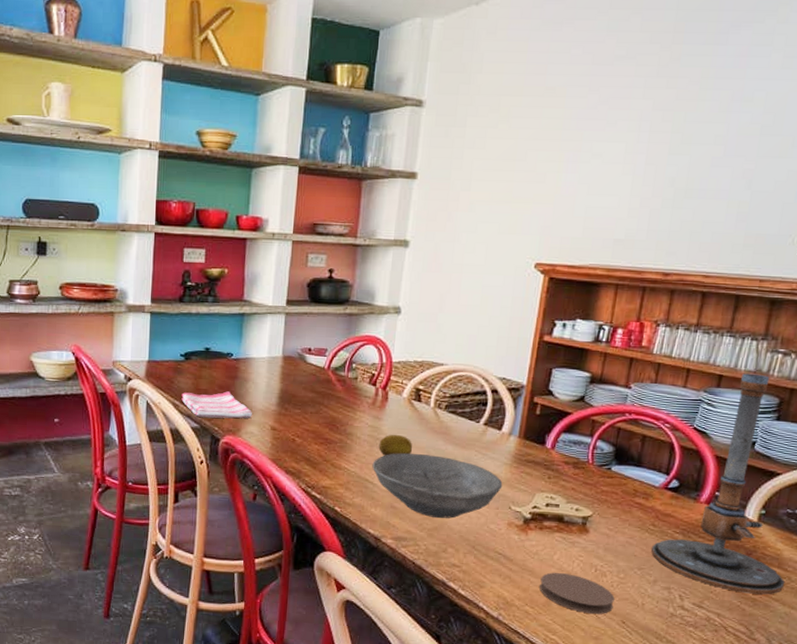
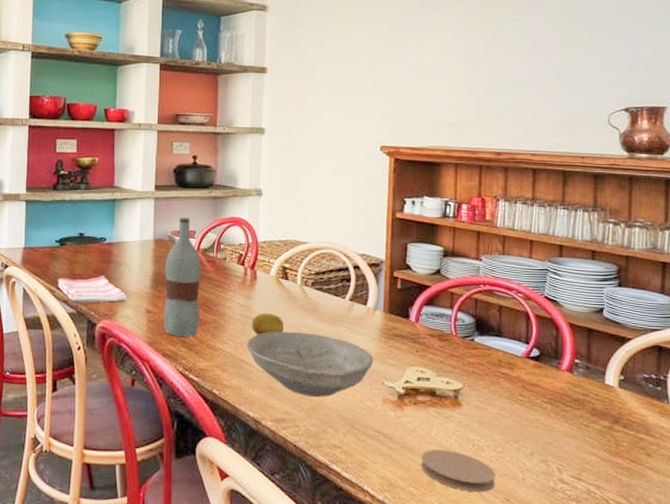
bottle: none [288,334,331,455] -> present [163,217,201,337]
candlestick: present [651,373,785,595] -> none [524,243,655,463]

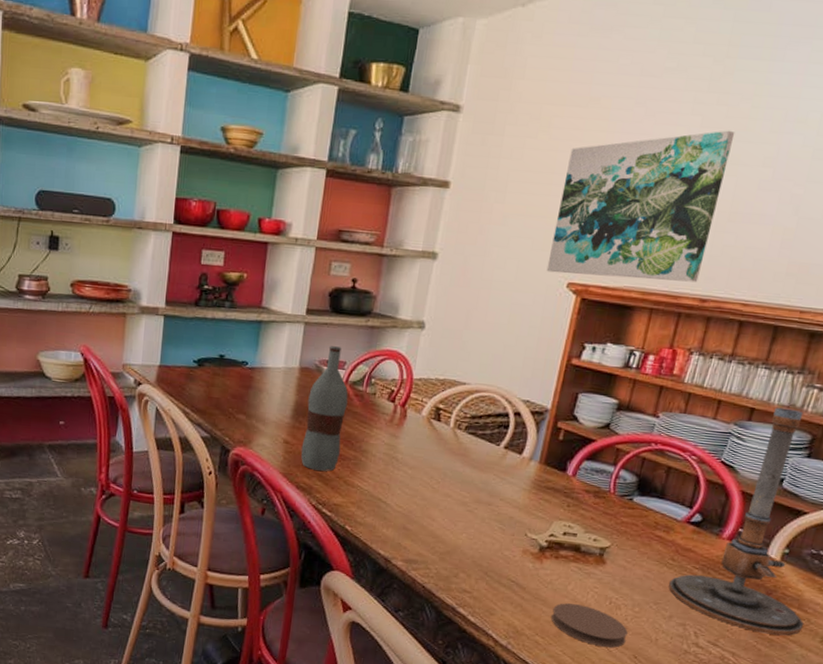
dish towel: present [57,275,127,303] -> none [192,400,265,430]
bowl: present [246,331,374,397] -> none [386,473,520,543]
fruit: present [251,312,284,335] -> none [394,453,429,476]
wall art: none [360,13,495,139] -> present [546,130,735,282]
candlestick: none [524,243,655,463] -> present [668,407,804,636]

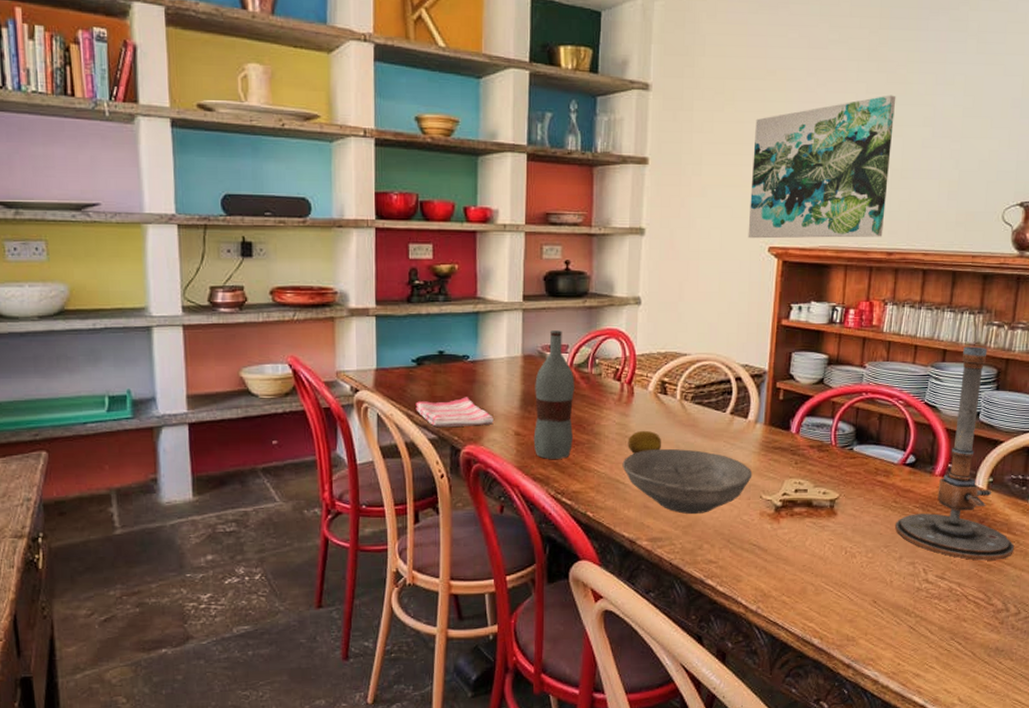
dish towel: none [192,400,265,430] -> present [415,397,494,427]
bowl: none [386,473,520,543] -> present [622,448,753,514]
fruit: none [394,453,429,476] -> present [628,430,662,454]
coaster: present [551,603,628,648] -> none [794,559,865,597]

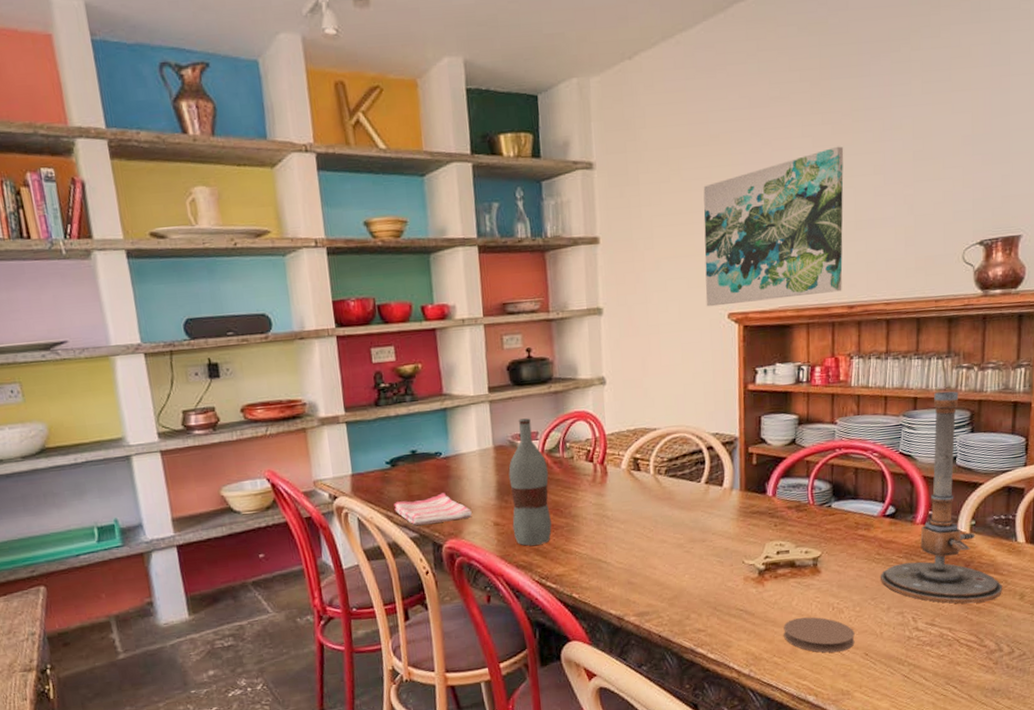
bowl: present [622,448,753,514] -> none [602,522,733,586]
fruit: present [628,430,662,454] -> none [606,508,640,532]
coaster: none [794,559,865,597] -> present [783,617,855,653]

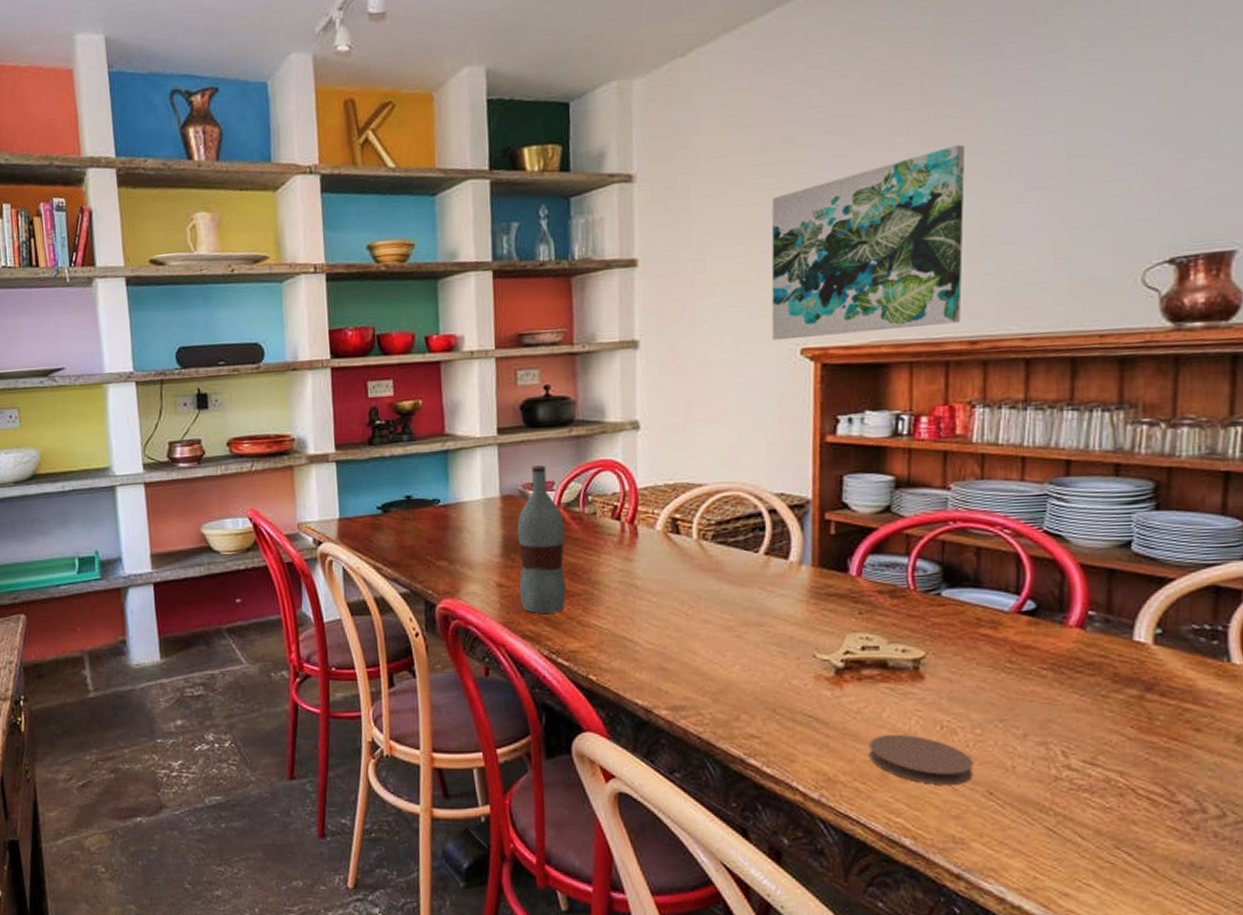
dish towel: present [394,493,472,525] -> none [383,545,472,580]
candlestick: present [881,391,1003,604] -> none [1013,453,1208,741]

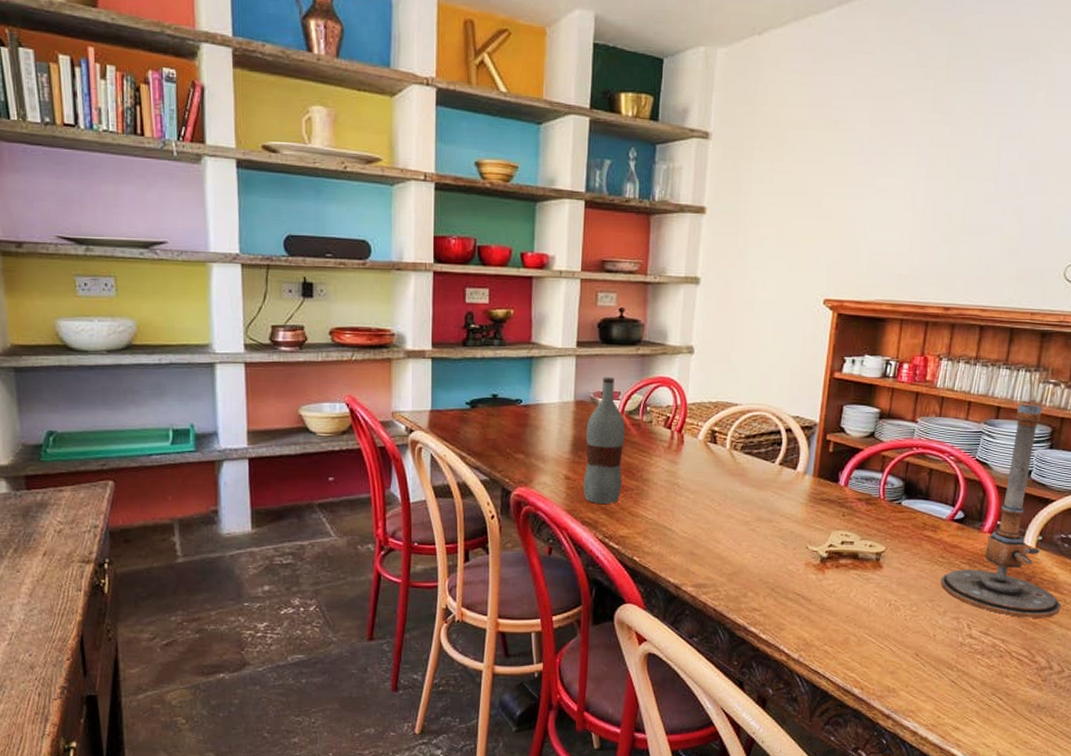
wall art: present [771,144,966,341] -> none [803,147,960,292]
coaster: present [869,735,974,785] -> none [837,610,908,648]
candlestick: none [1013,453,1208,741] -> present [941,404,1061,618]

